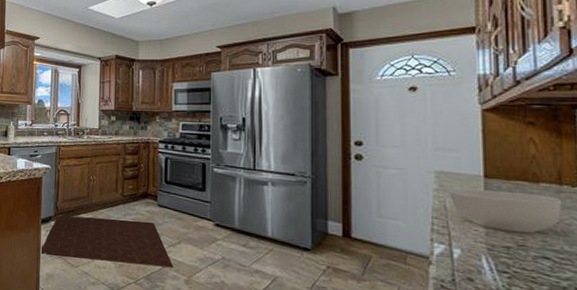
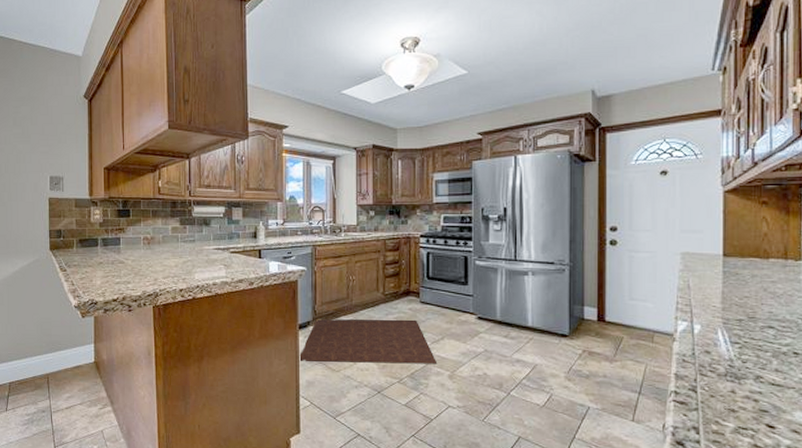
bowl: present [449,189,563,235] -> none [693,268,787,308]

